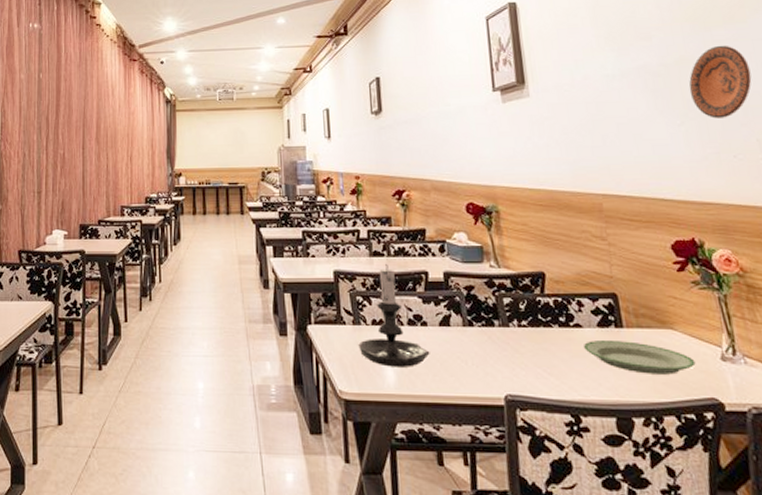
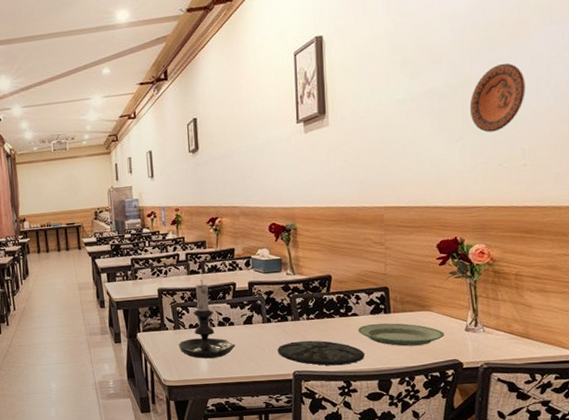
plate: none [483,354,595,393] -> present [277,340,365,366]

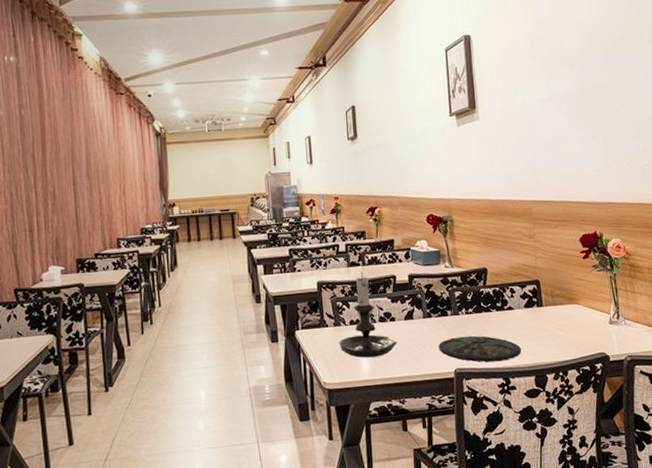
plate: present [357,323,445,347] -> none [513,316,592,341]
decorative plate: present [469,63,526,133] -> none [599,72,644,134]

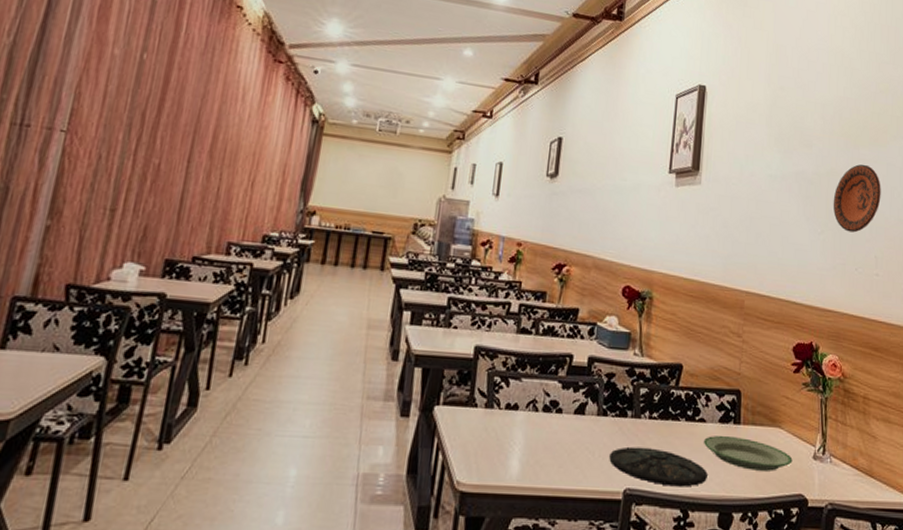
candle holder: present [339,271,397,358] -> none [486,342,560,458]
plate: none [513,316,592,341] -> present [703,436,793,471]
decorative plate: none [599,72,644,134] -> present [833,164,881,233]

